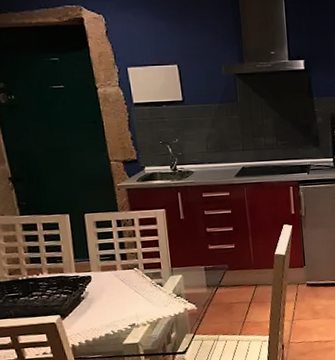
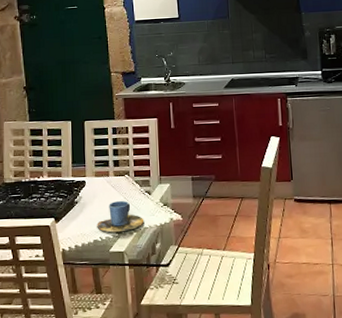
cup: none [107,293,158,326] -> present [97,200,144,233]

